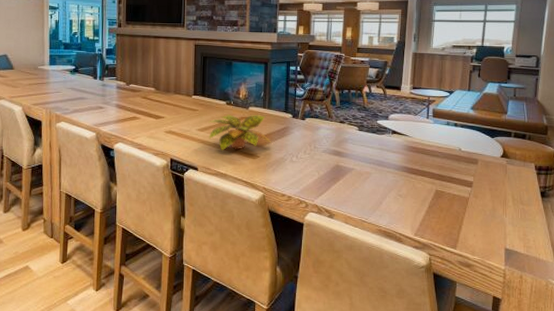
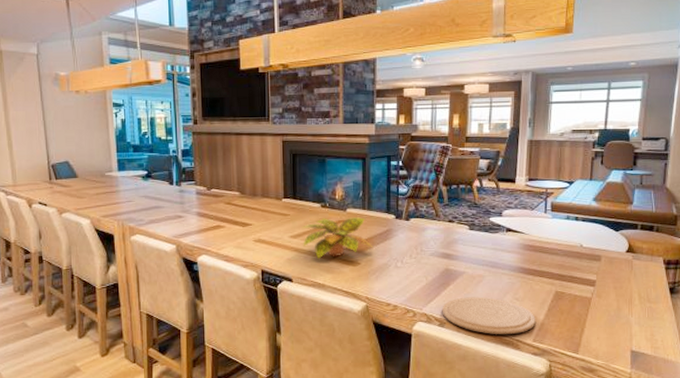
plate: none [332,191,417,228] -> present [442,297,536,334]

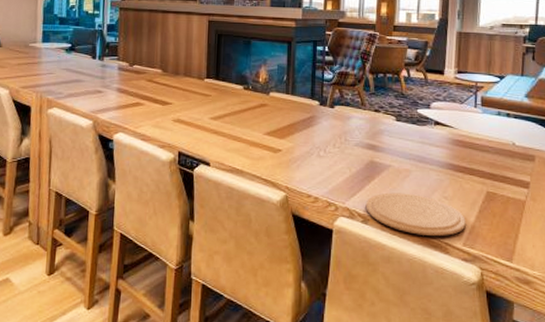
plant: present [301,217,374,259] -> none [222,101,296,143]

